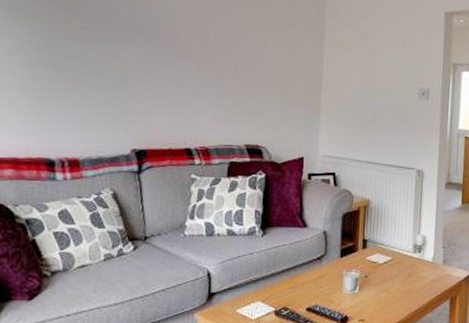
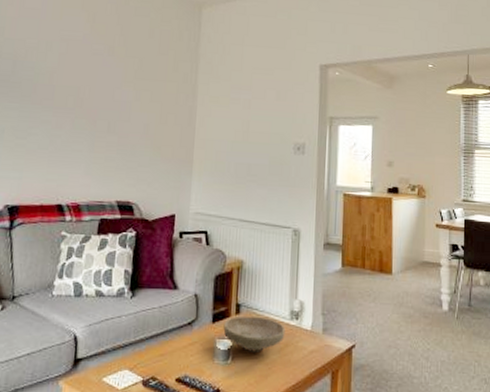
bowl: none [351,250,409,283] -> present [223,315,286,352]

